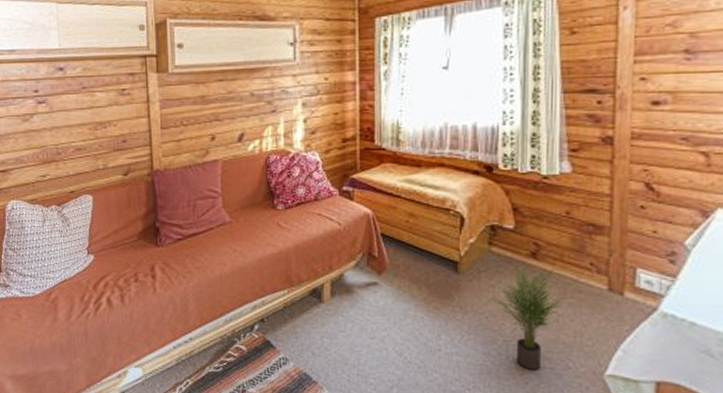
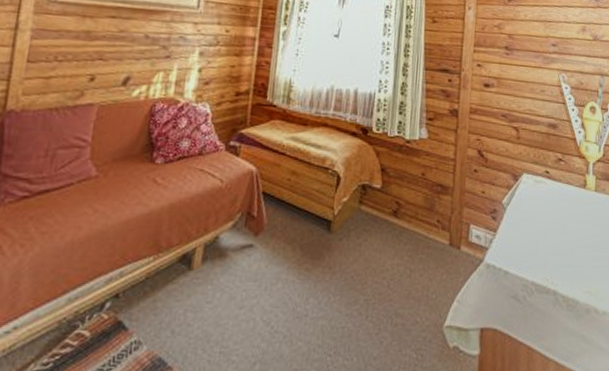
potted plant: present [489,264,566,370] -> none [355,222,418,328]

